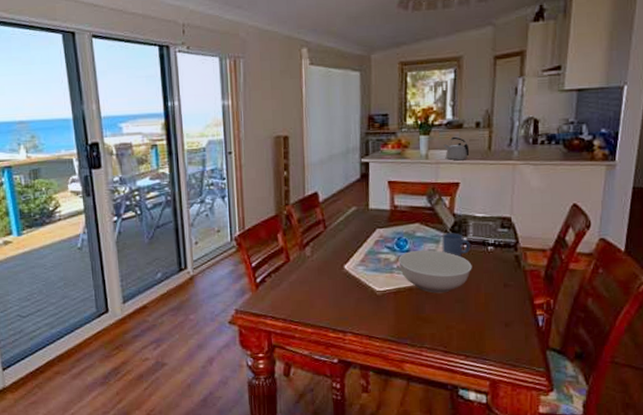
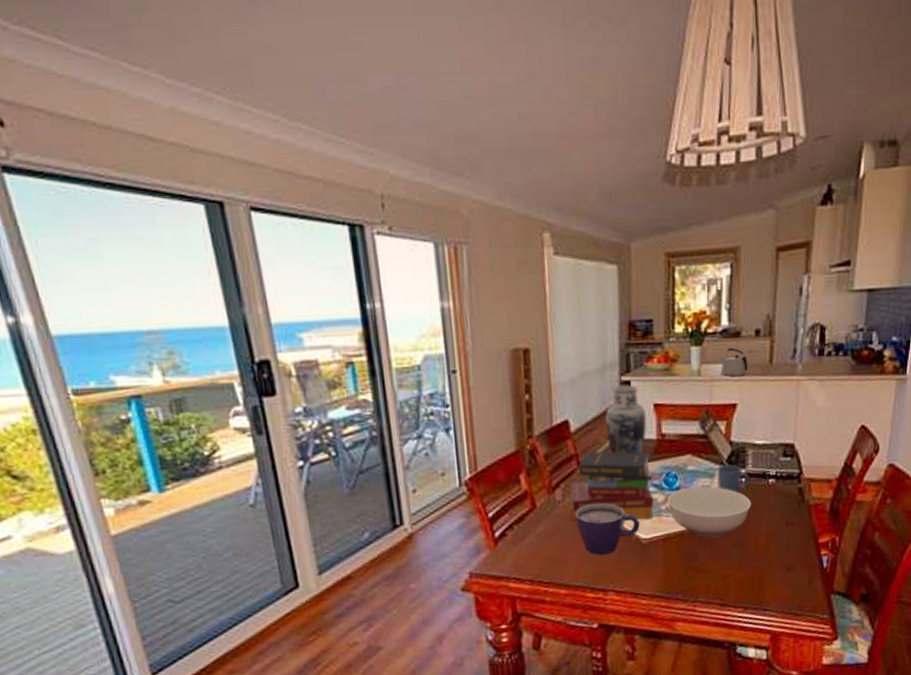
books: none [317,217,387,275] -> present [570,451,654,521]
cup: none [321,259,375,302] -> present [575,502,640,555]
vase: none [347,165,382,221] -> present [605,384,647,454]

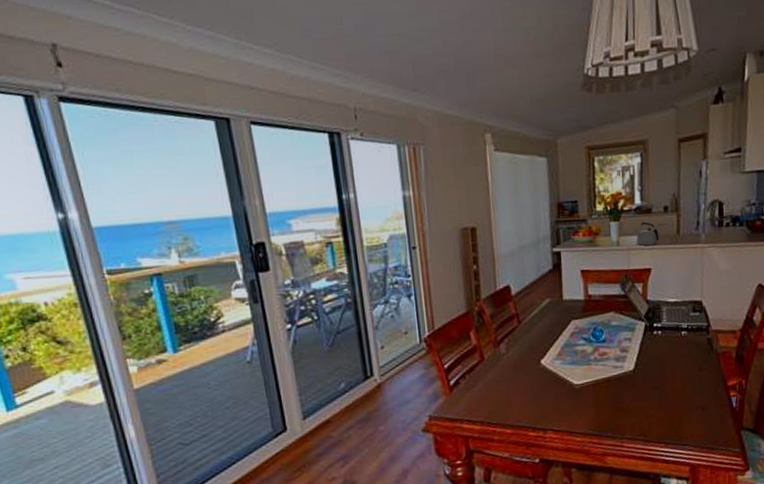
books: present [570,451,654,521] -> none [512,310,584,370]
cup: present [575,502,640,555] -> none [517,354,573,399]
vase: present [605,384,647,454] -> none [540,255,576,313]
bowl: present [667,486,751,538] -> none [595,338,668,383]
mug: present [717,464,749,494] -> none [636,319,665,344]

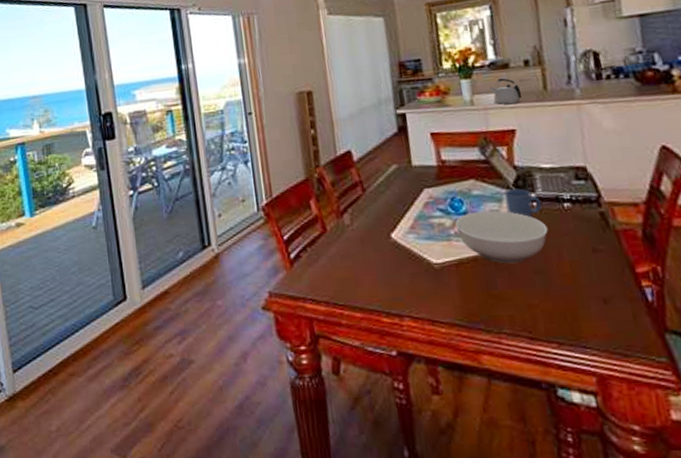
bowl: none [595,338,668,383] -> present [455,210,548,264]
mug: none [636,319,665,344] -> present [504,188,542,218]

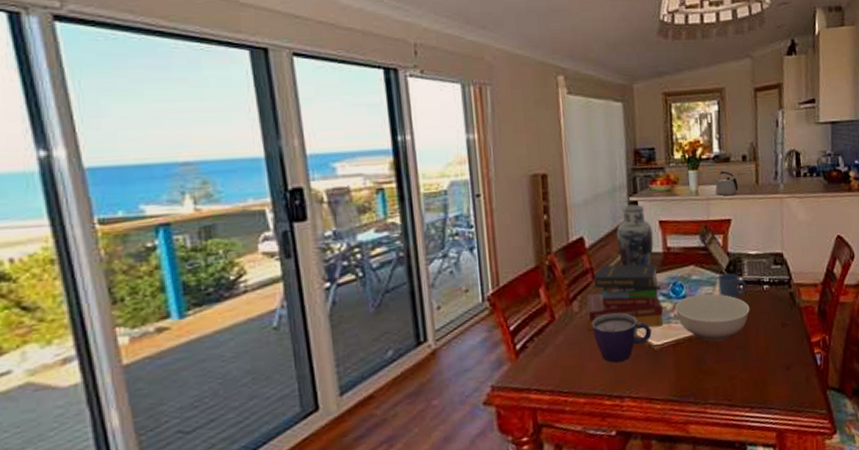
books: none [357,177,443,244] -> present [586,264,664,331]
cup: none [364,226,430,279] -> present [591,312,652,363]
vase: none [385,116,426,180] -> present [616,204,654,267]

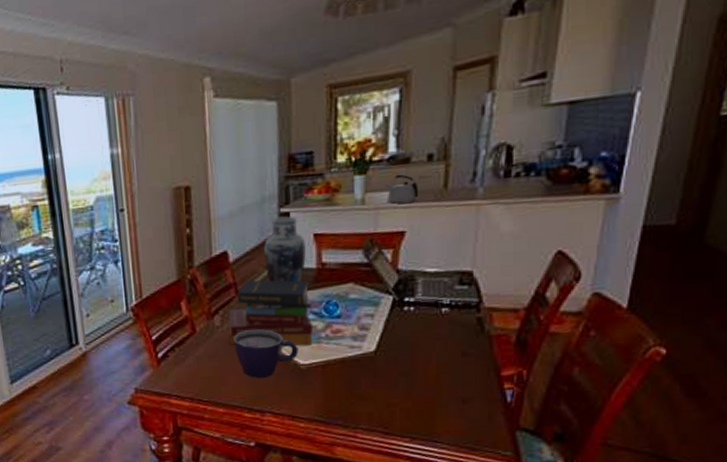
bowl: present [675,293,750,341] -> none [327,314,421,366]
mug: present [717,273,747,300] -> none [382,292,419,323]

